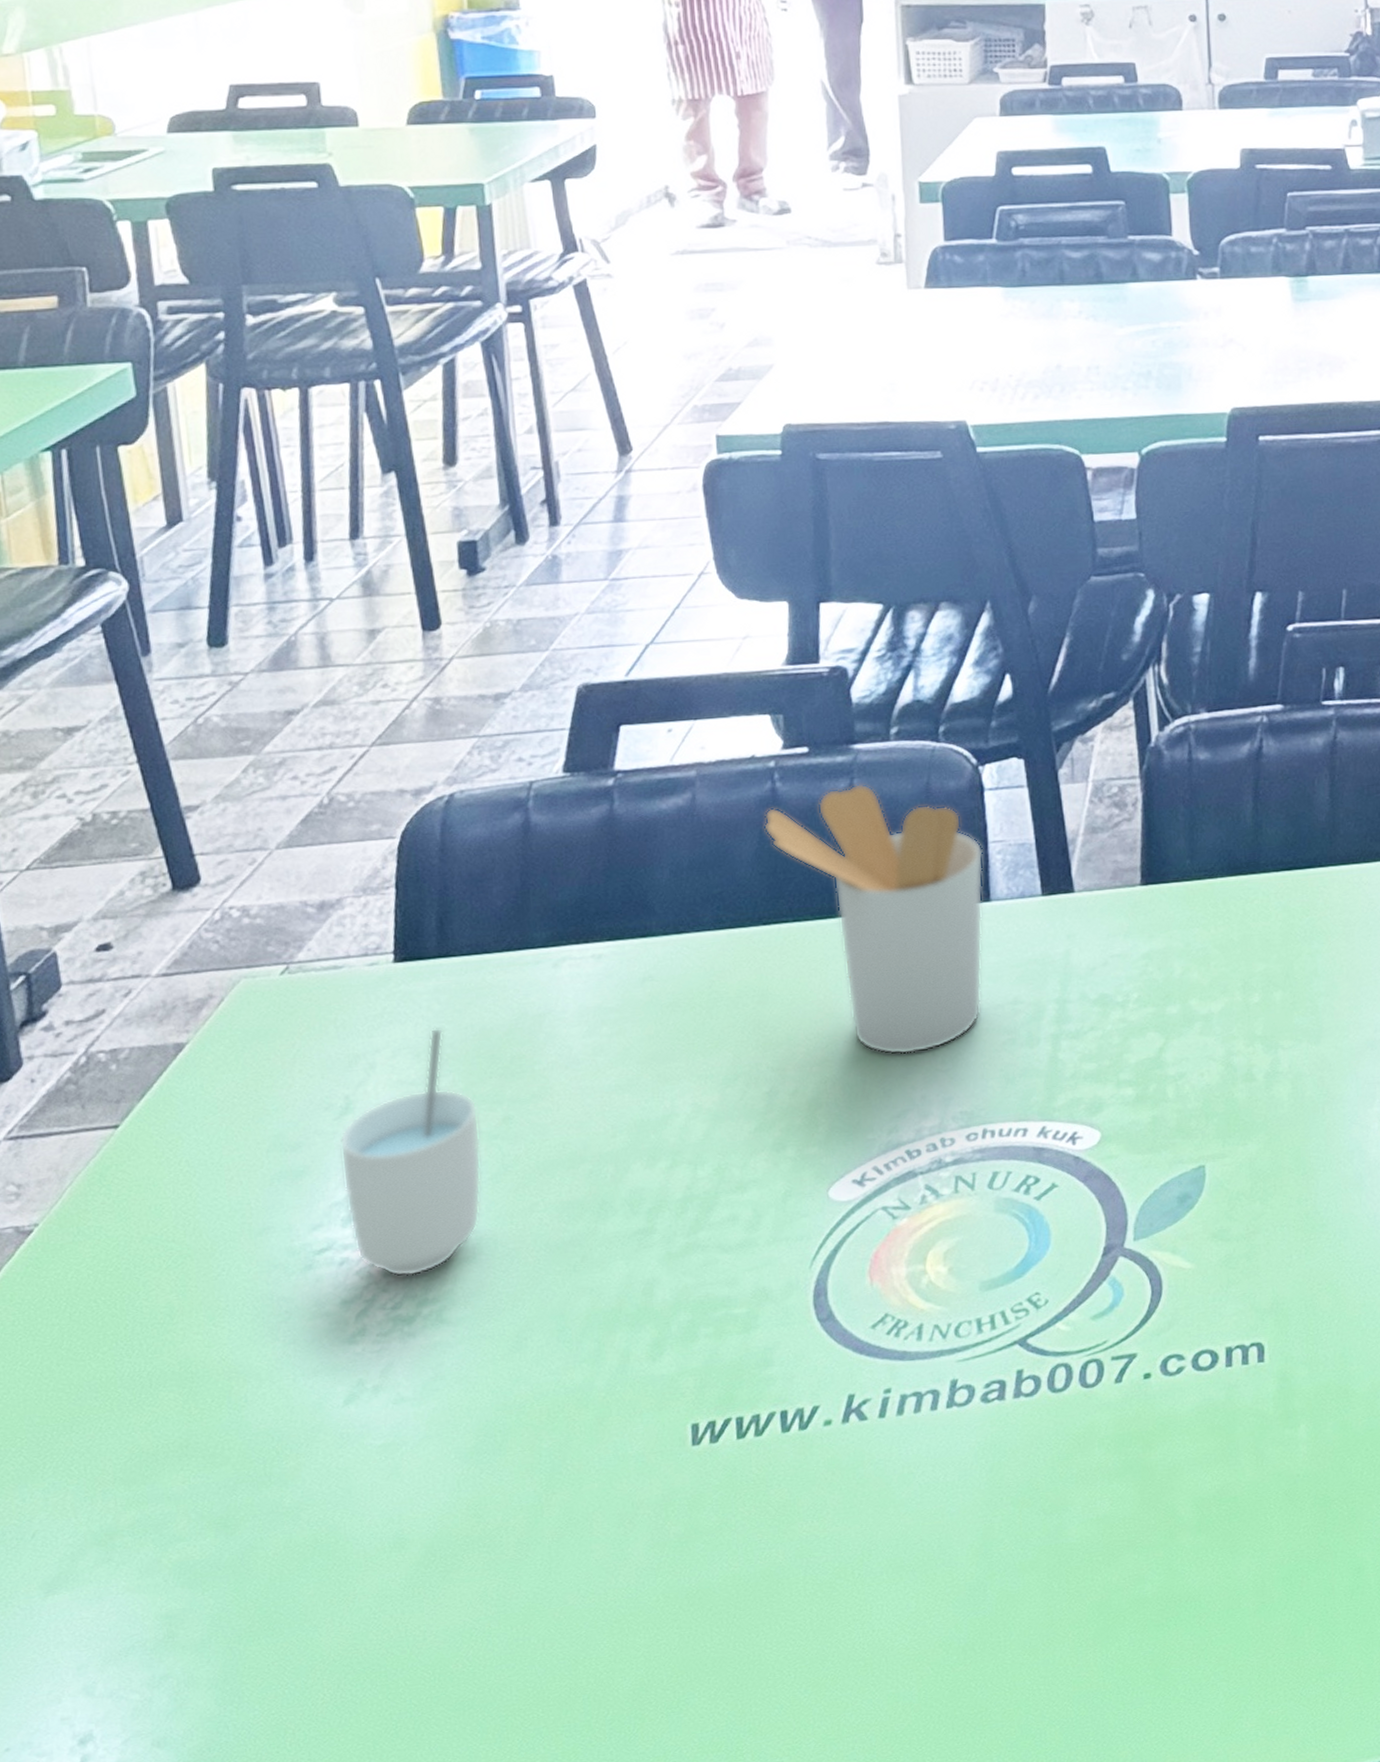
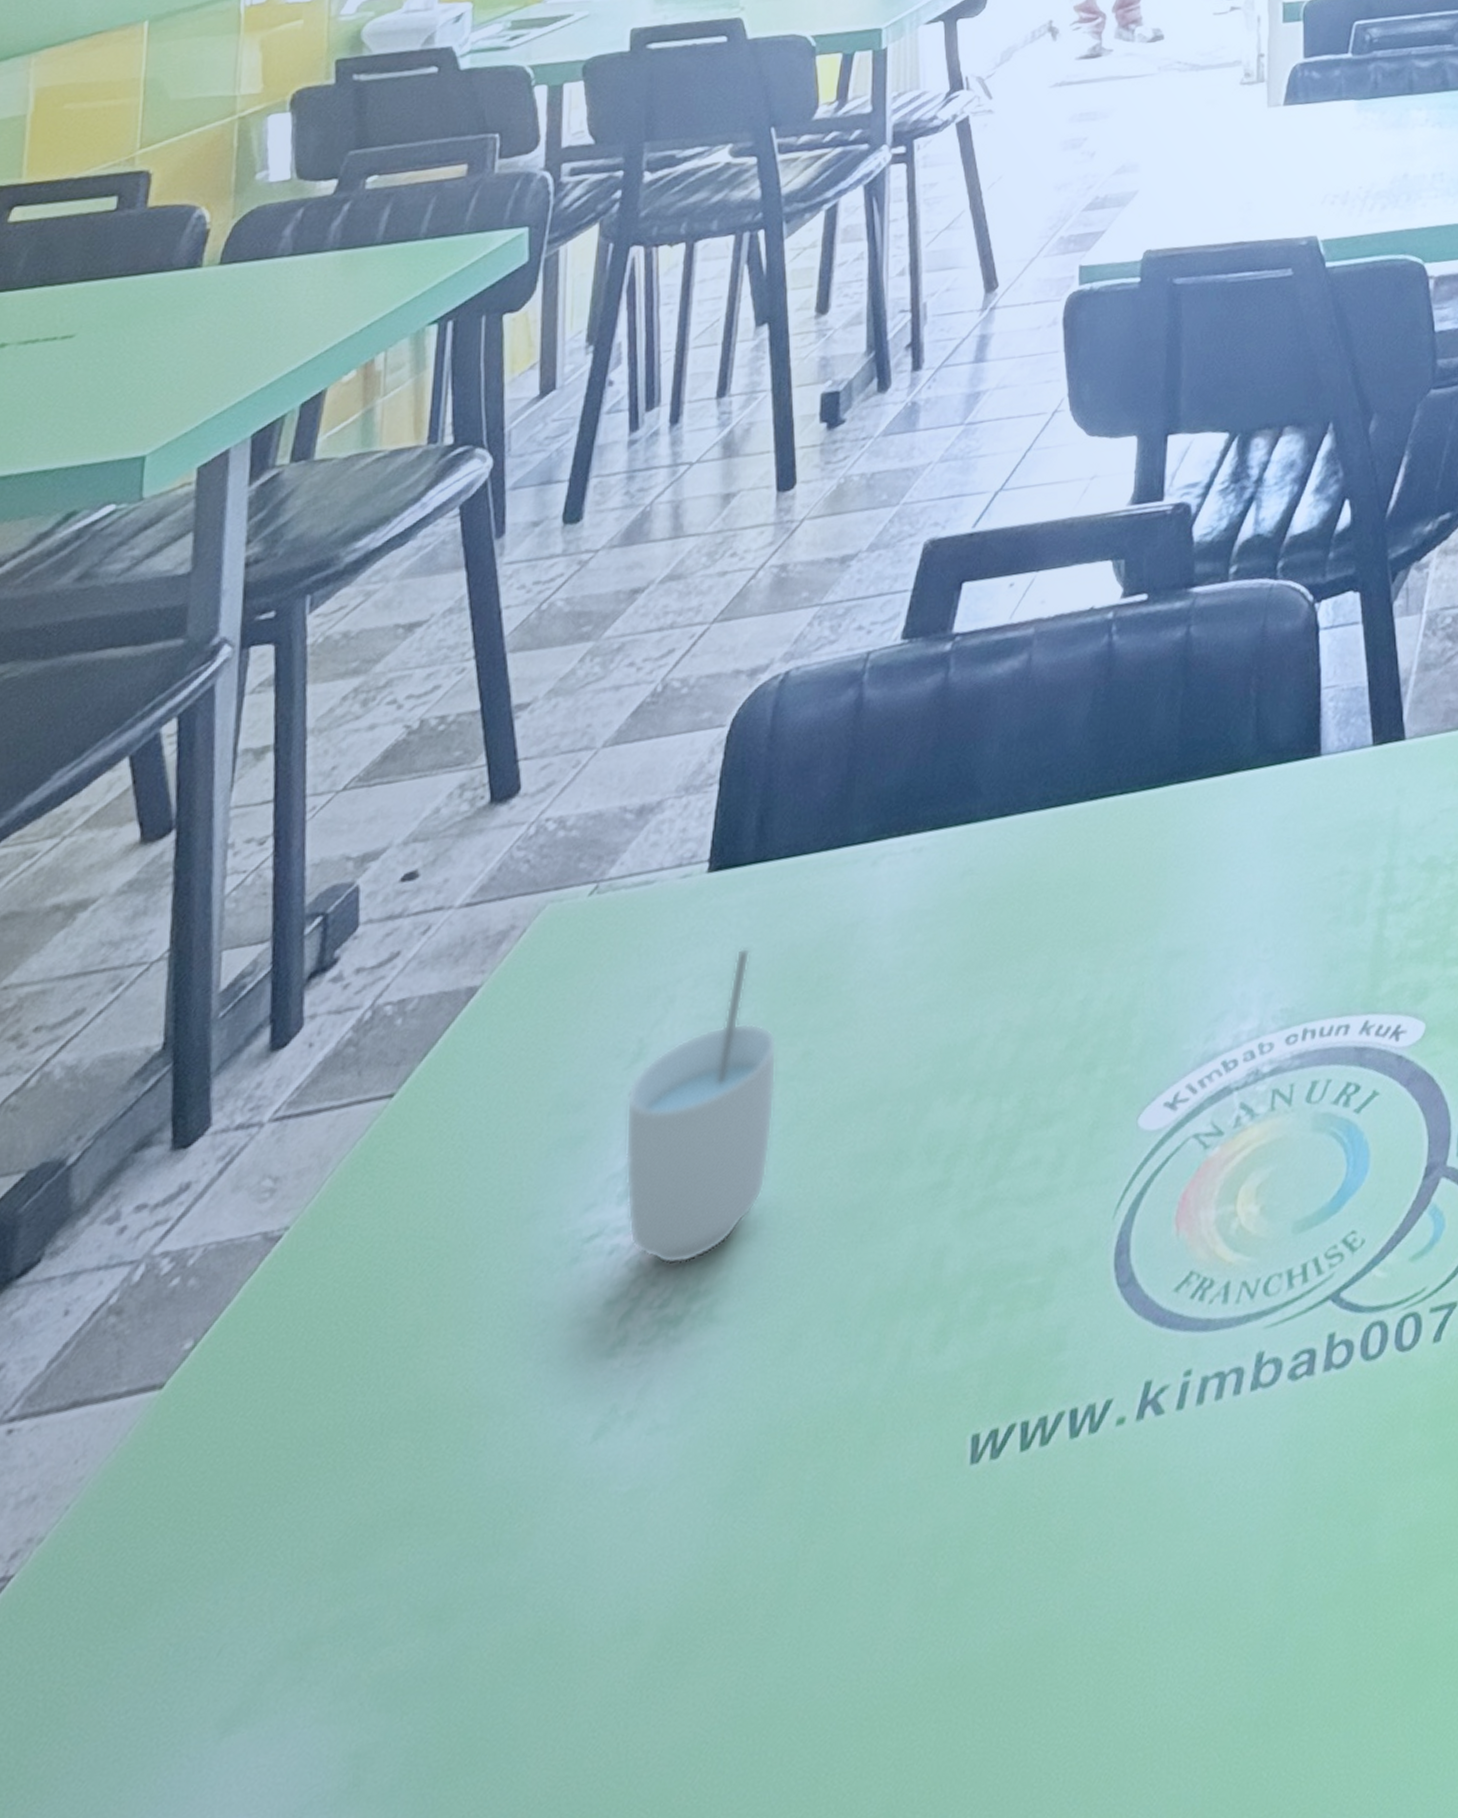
utensil holder: present [764,783,984,1055] -> none [1098,630,1316,946]

